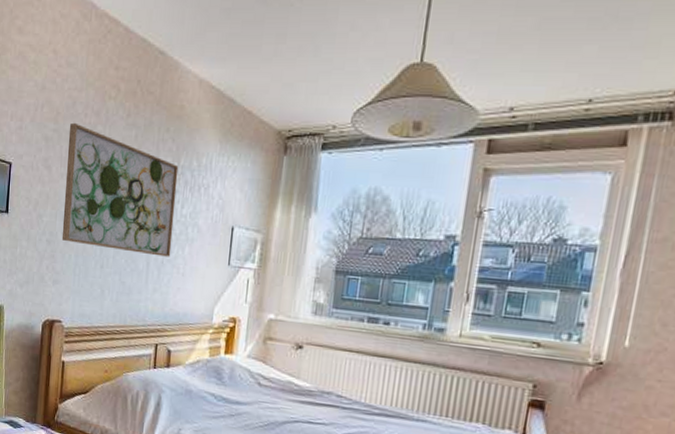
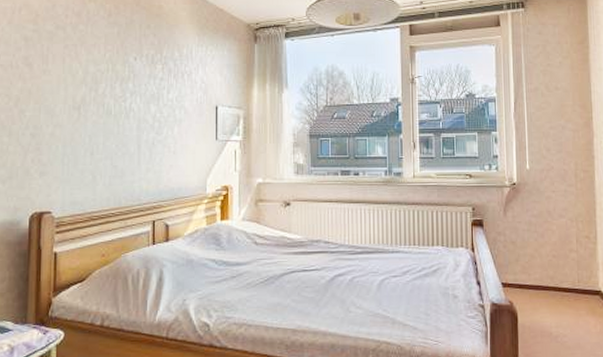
wall art: present [61,122,179,257] -> none [47,23,162,138]

